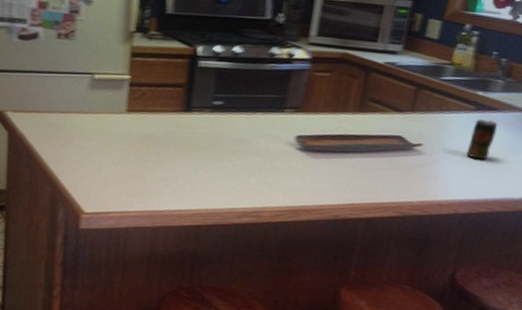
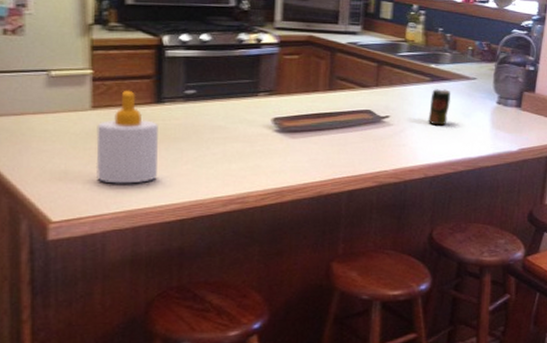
soap bottle: none [125,96,185,186] -> present [96,90,158,184]

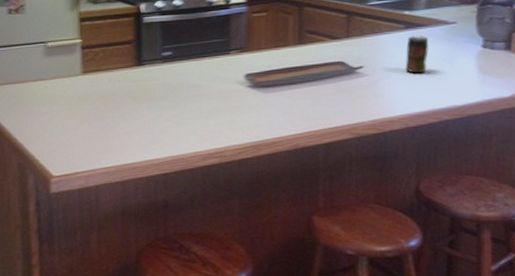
soap bottle: present [96,90,158,184] -> none [87,55,141,141]

